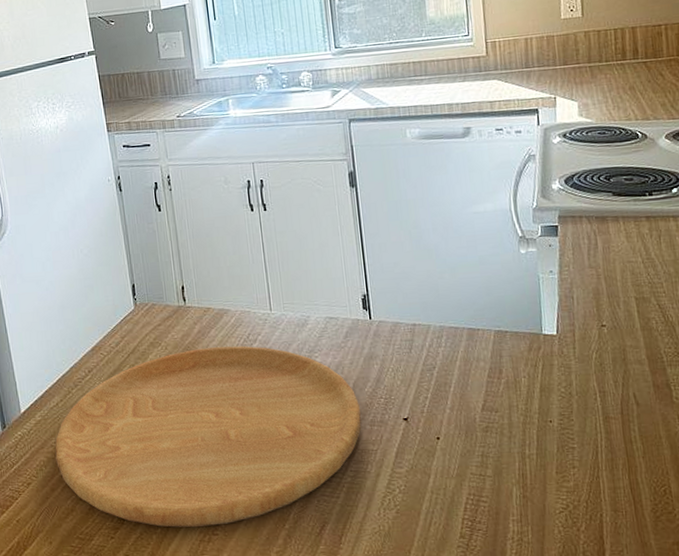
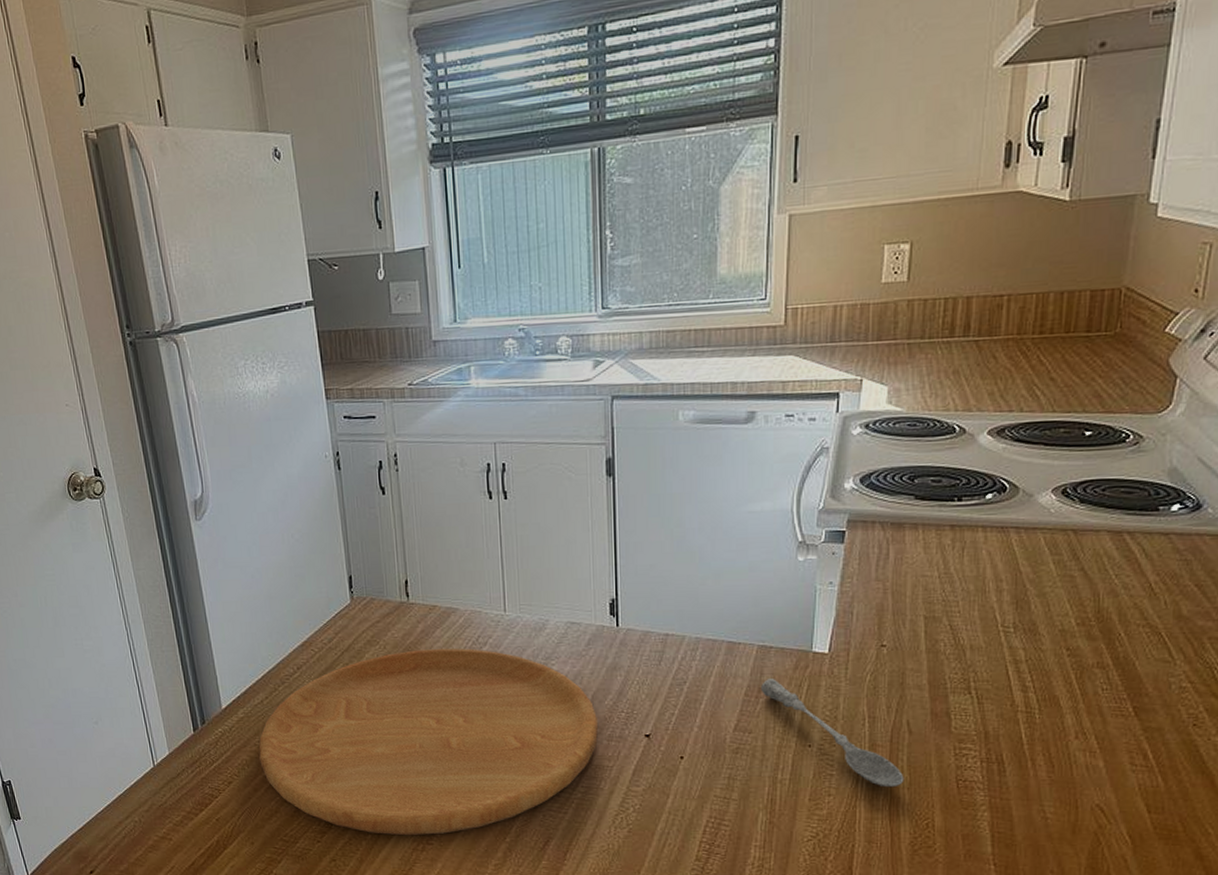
soupspoon: none [501,360,639,458] -> present [761,679,904,788]

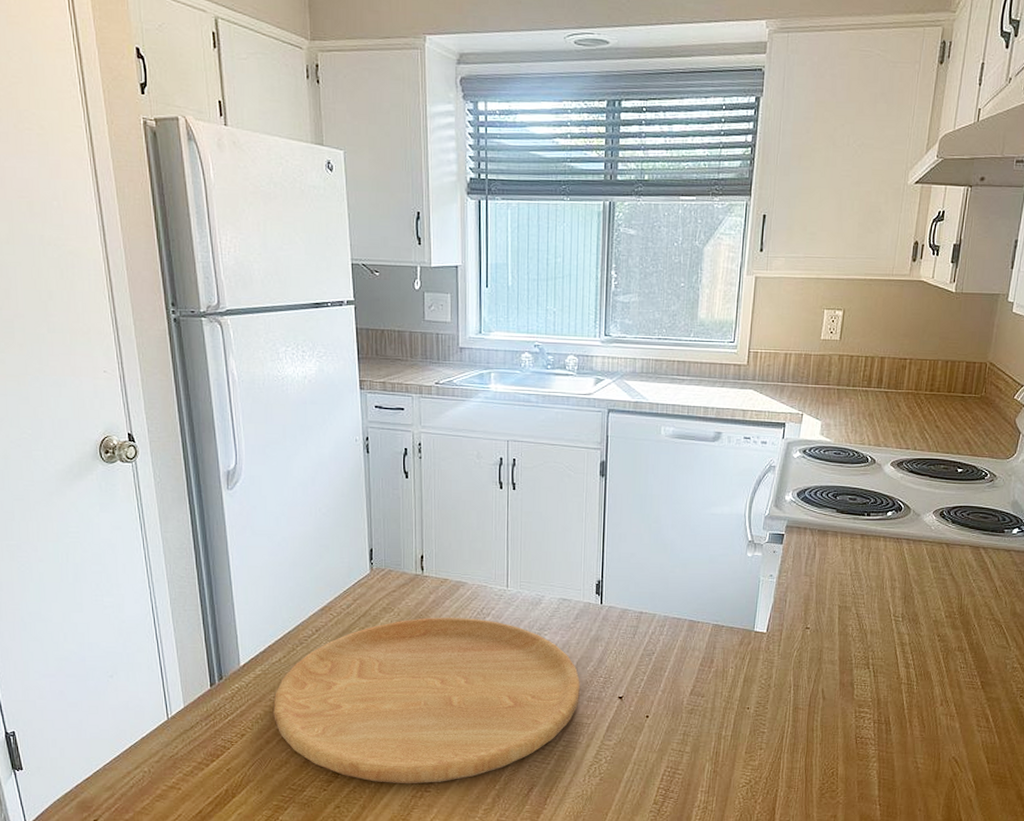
soupspoon: present [761,679,904,788] -> none [713,652,818,743]

